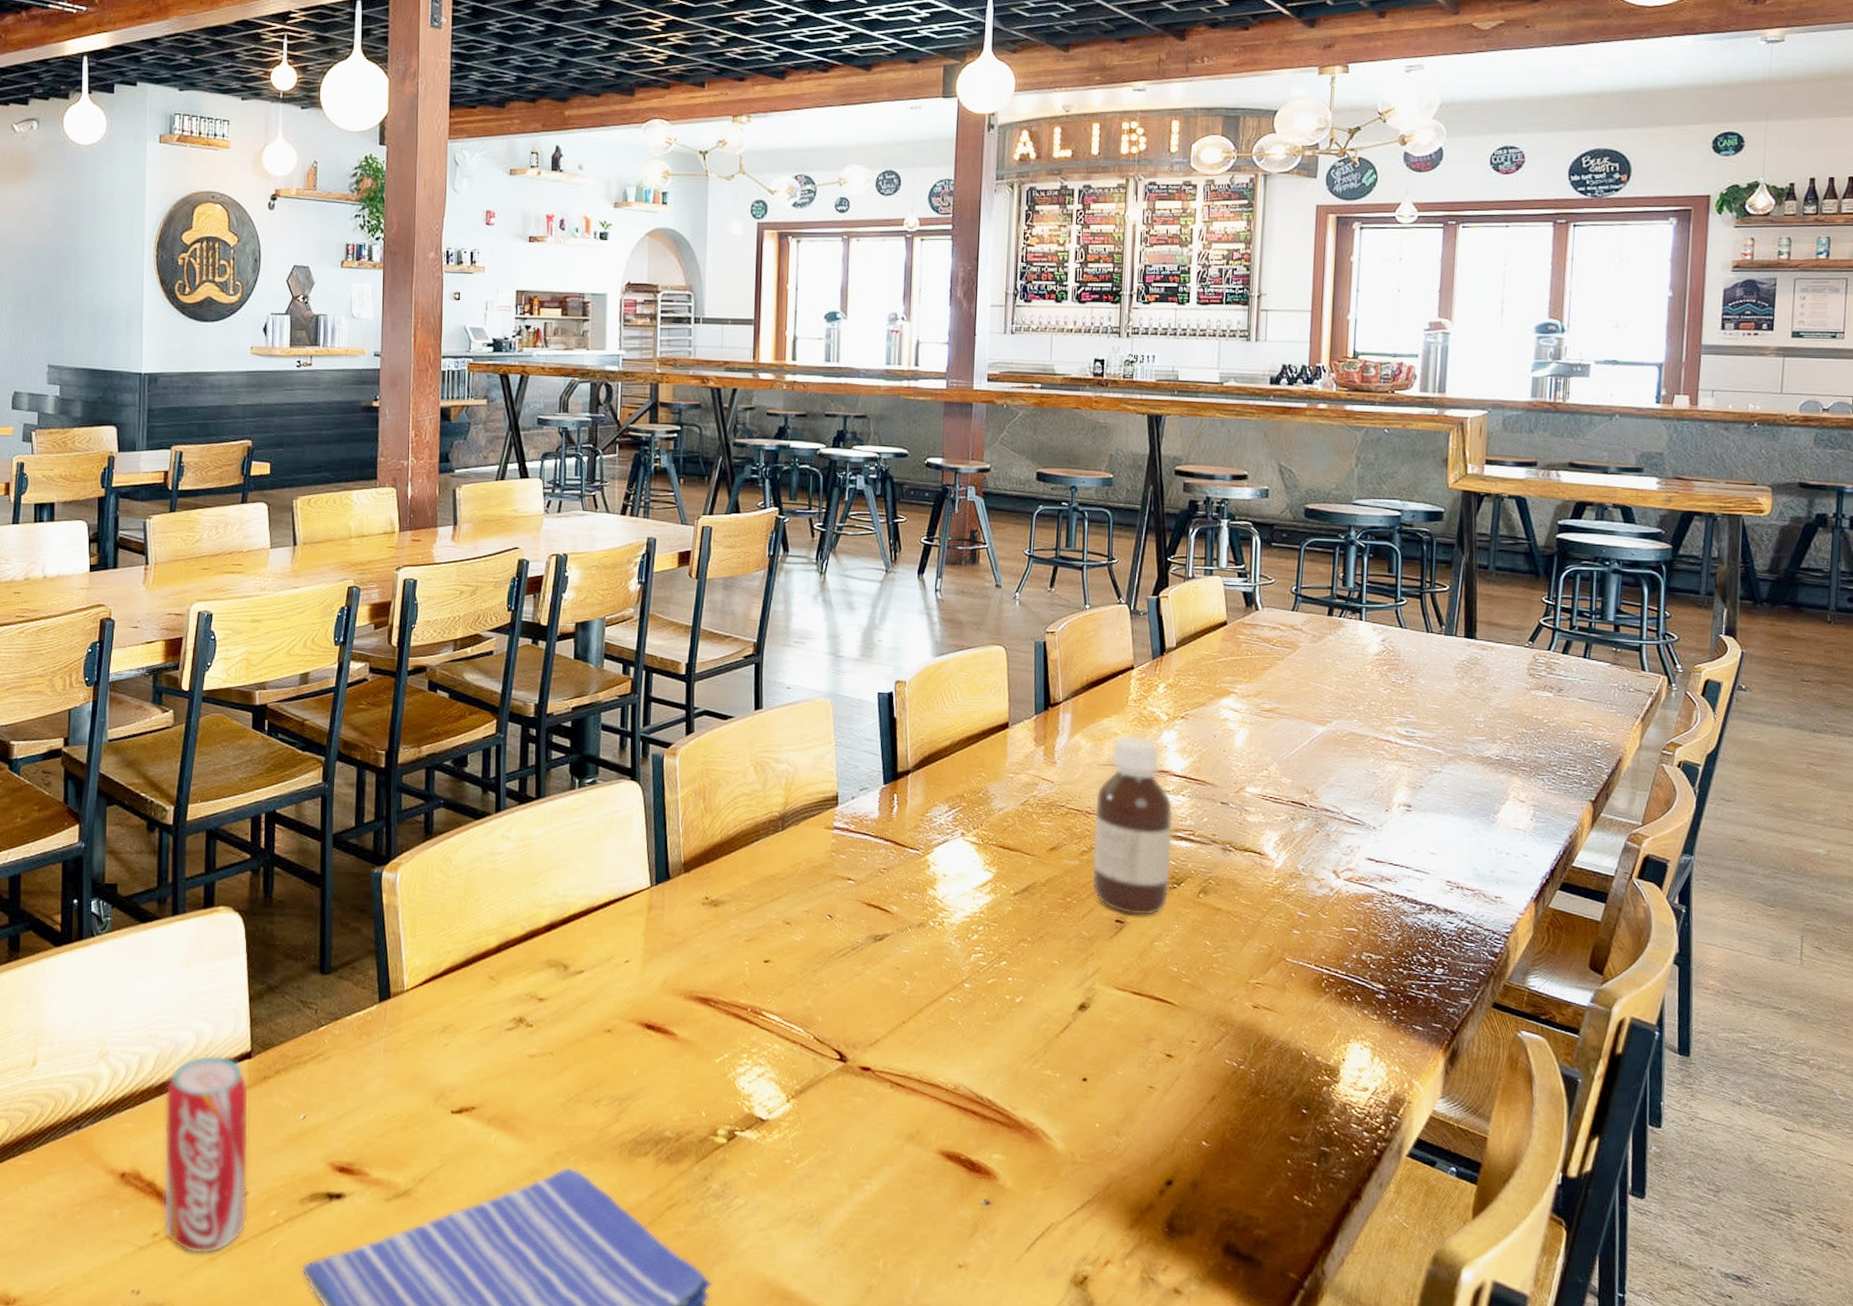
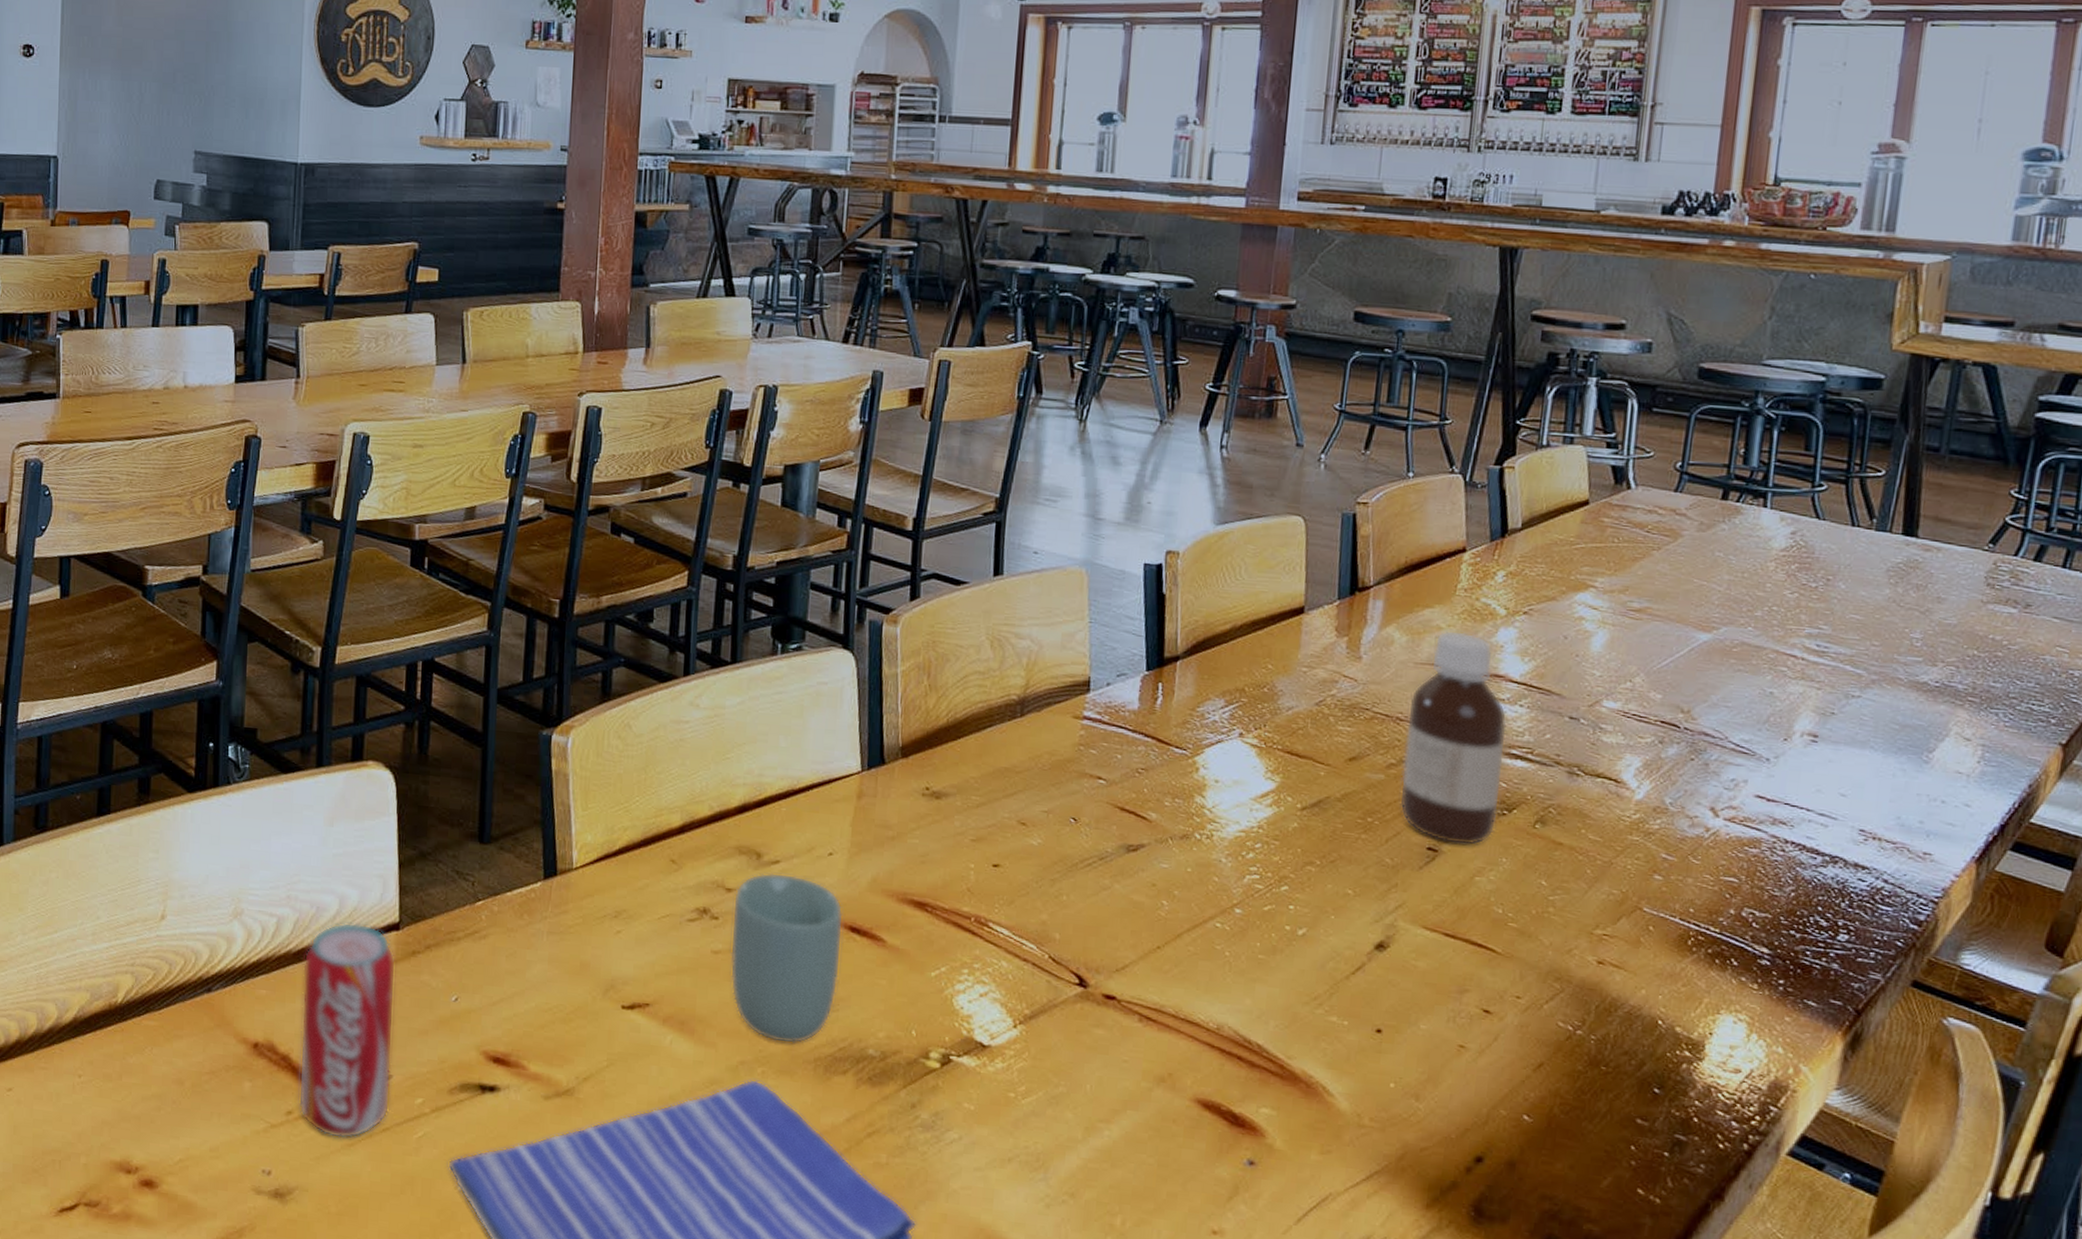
cup: none [544,981,640,1133] -> present [730,873,844,1044]

